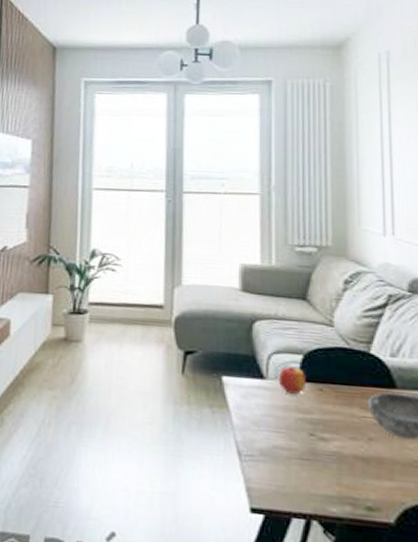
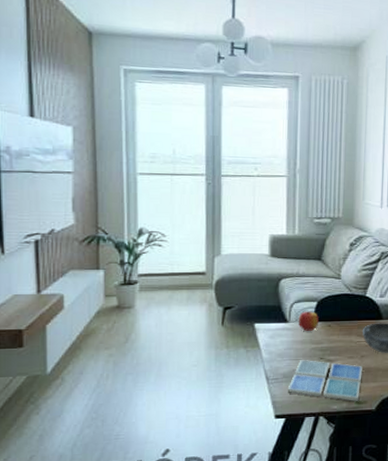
drink coaster: none [266,432,371,506] -> present [287,359,362,401]

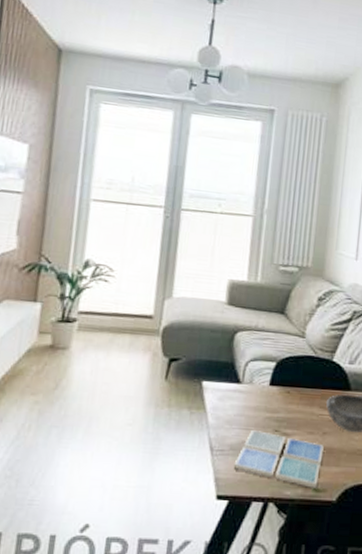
apple: present [298,310,320,331] -> none [252,371,277,396]

